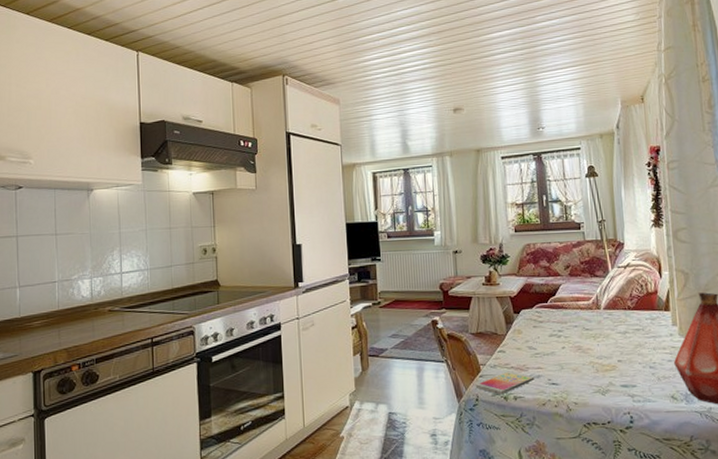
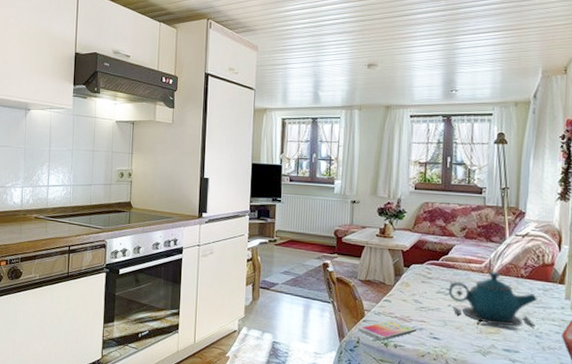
teapot: none [560,307,649,364] -> present [448,271,537,330]

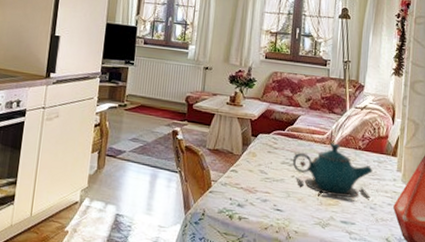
smartphone: present [358,319,417,341] -> none [204,191,261,213]

